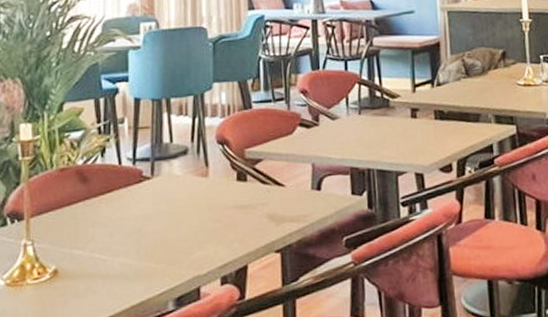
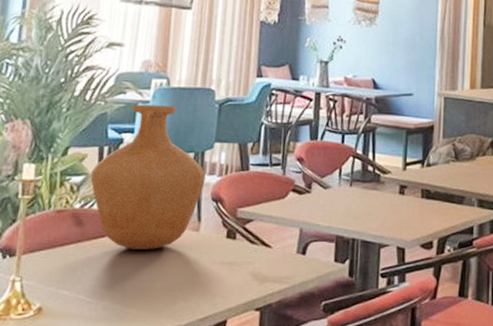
vase: none [89,49,208,202] -> present [90,104,206,250]

